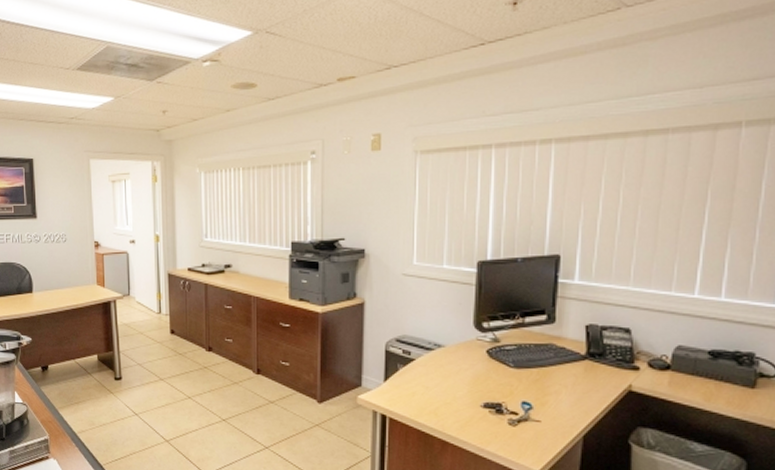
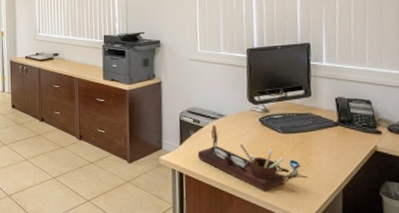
desk organizer: none [405,356,514,439] -> present [197,124,285,193]

